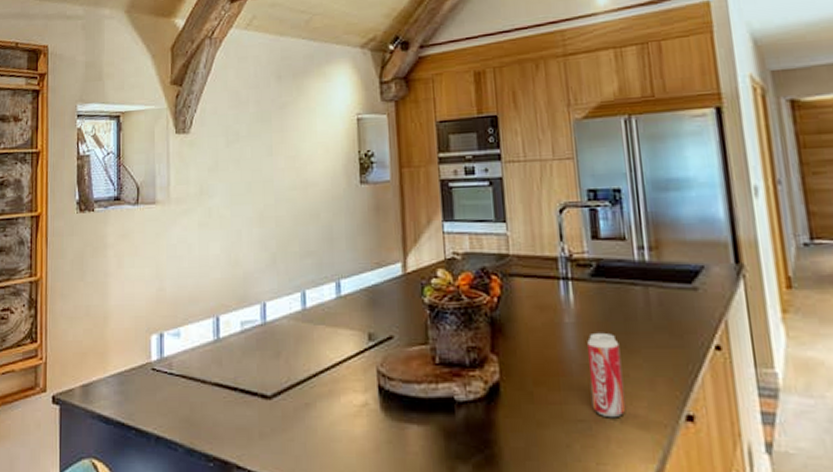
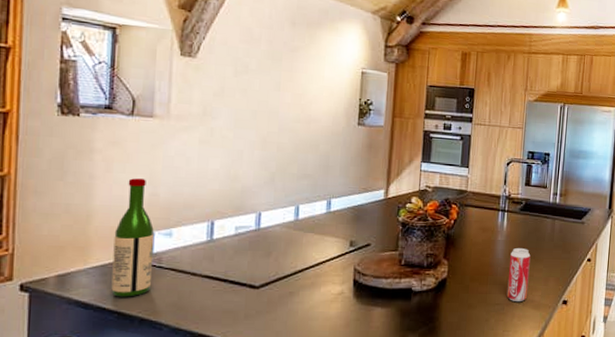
wine bottle: none [128,272,165,410] -> present [111,178,154,297]

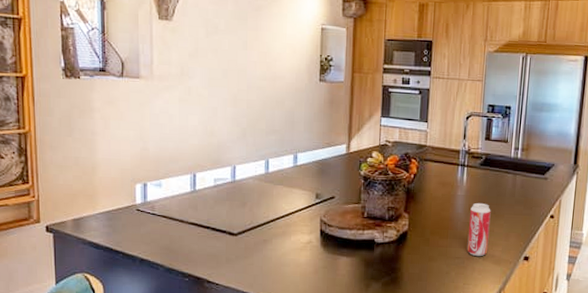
wine bottle: present [111,178,154,297] -> none [115,134,148,240]

